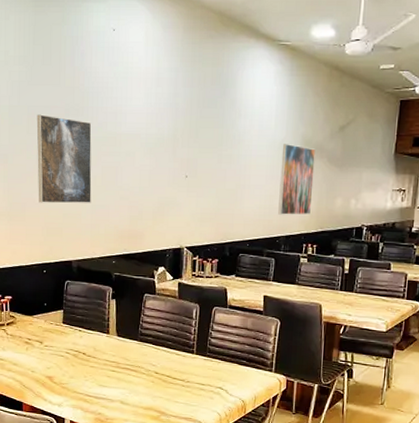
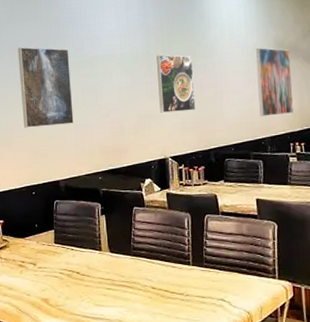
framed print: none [180,139,219,202] -> present [157,54,196,113]

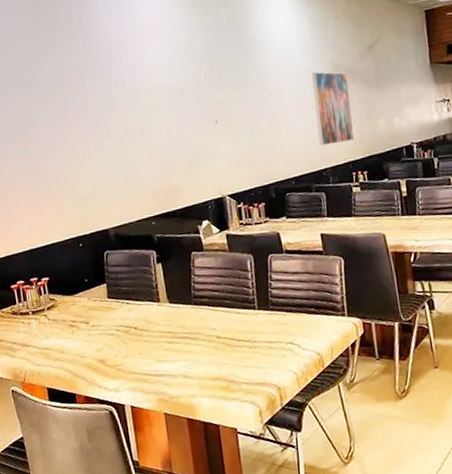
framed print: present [17,47,74,128] -> none [51,82,120,174]
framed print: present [157,54,196,113] -> none [206,84,252,148]

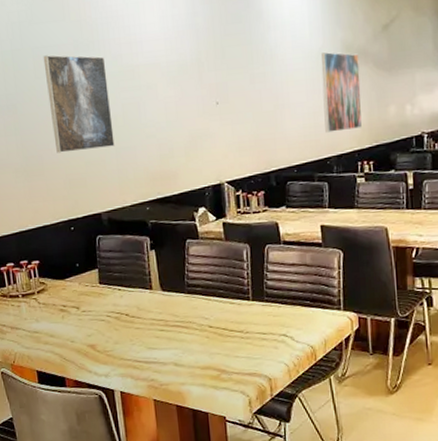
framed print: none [51,82,120,174] -> present [43,55,115,153]

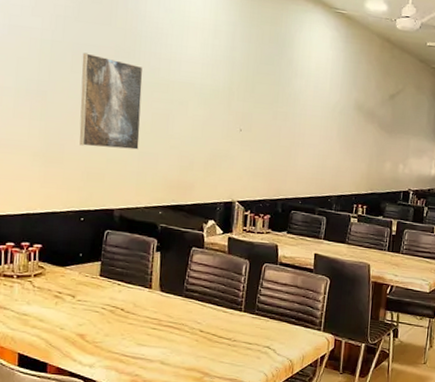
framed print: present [321,52,362,133] -> none [331,106,367,176]

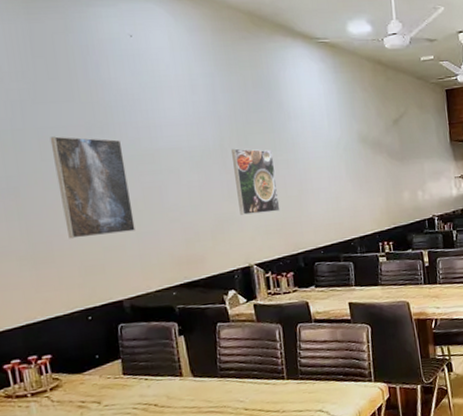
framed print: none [234,93,275,158] -> present [231,148,281,215]

